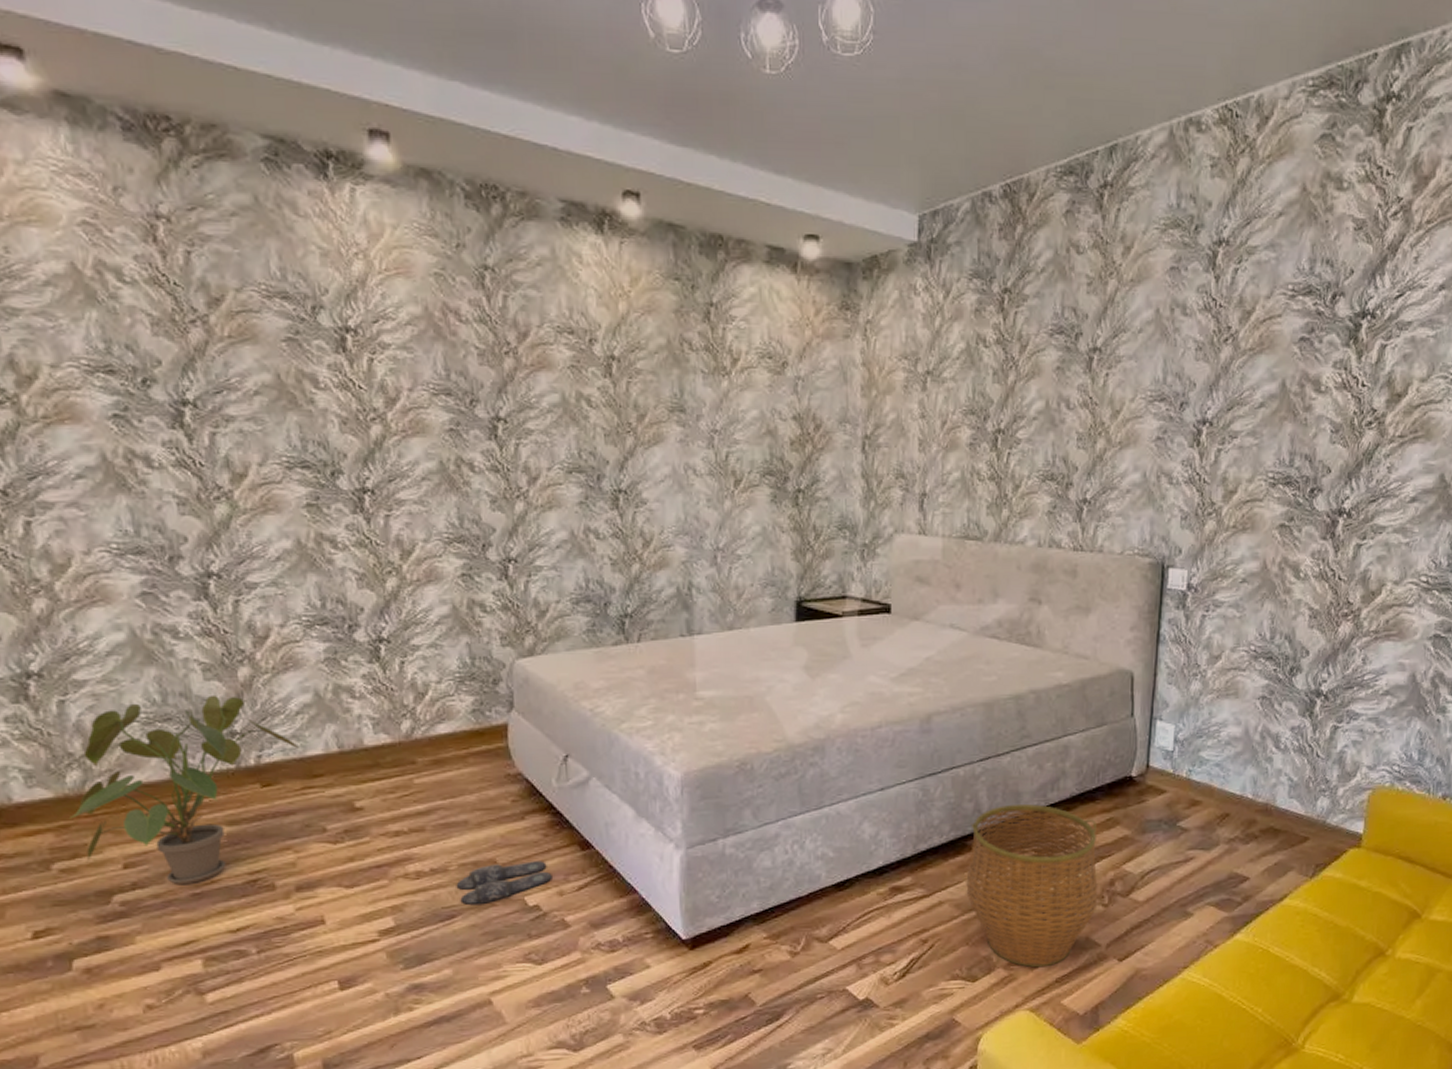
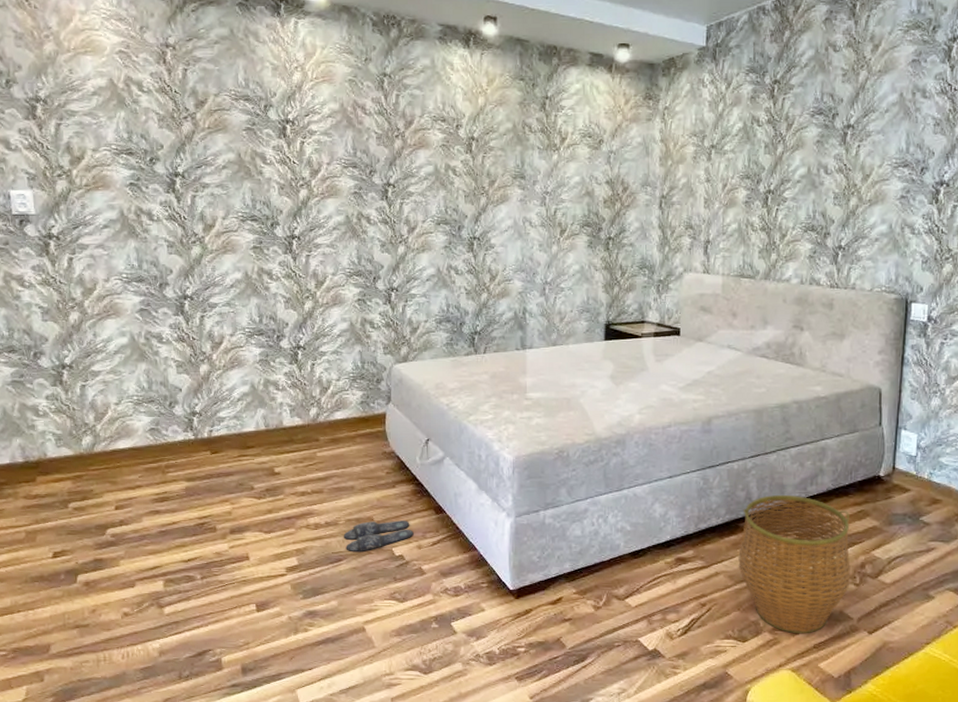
house plant: present [70,694,304,885] -> none [83,384,242,524]

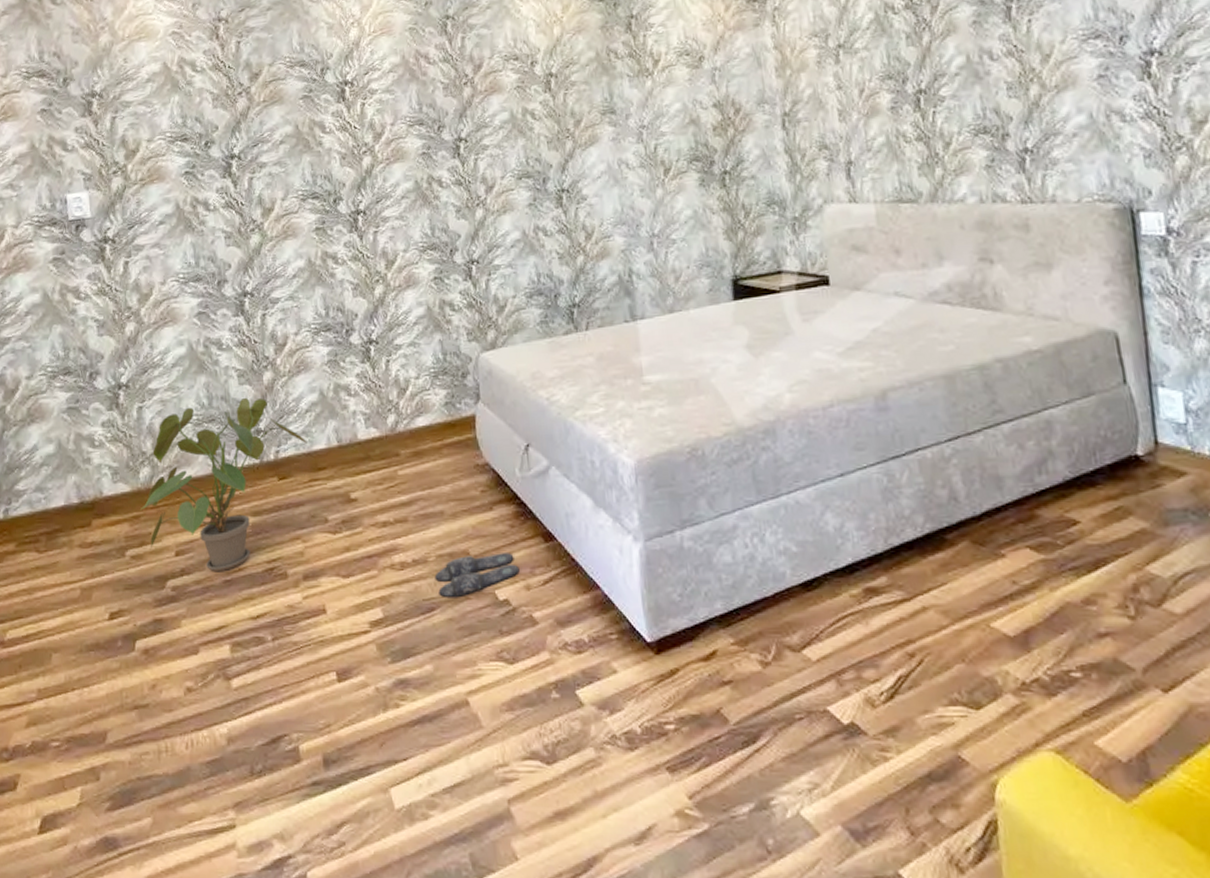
house plant: none [83,384,242,524] -> present [140,397,311,572]
basket: present [738,494,851,634] -> none [947,490,1122,695]

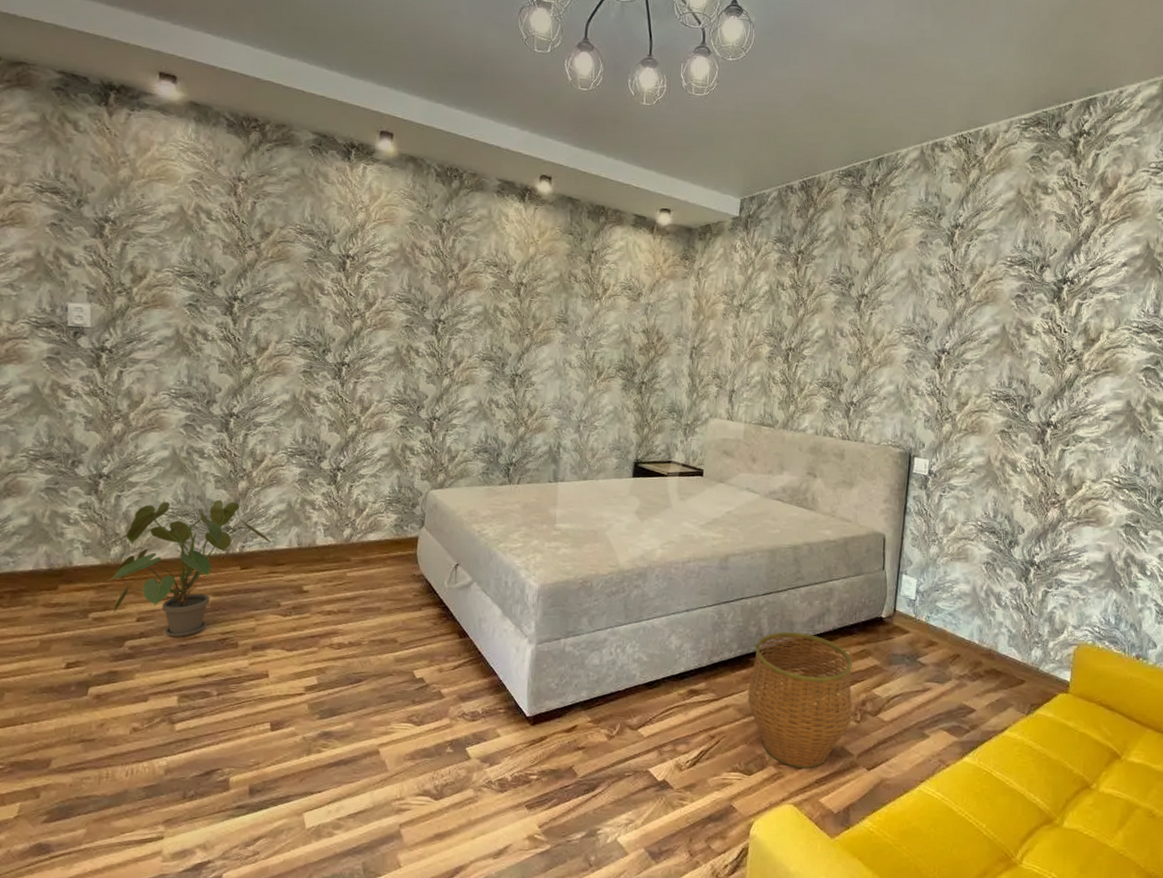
slippers: present [434,553,520,598] -> none [365,643,436,674]
basket: none [947,490,1122,695] -> present [747,631,853,769]

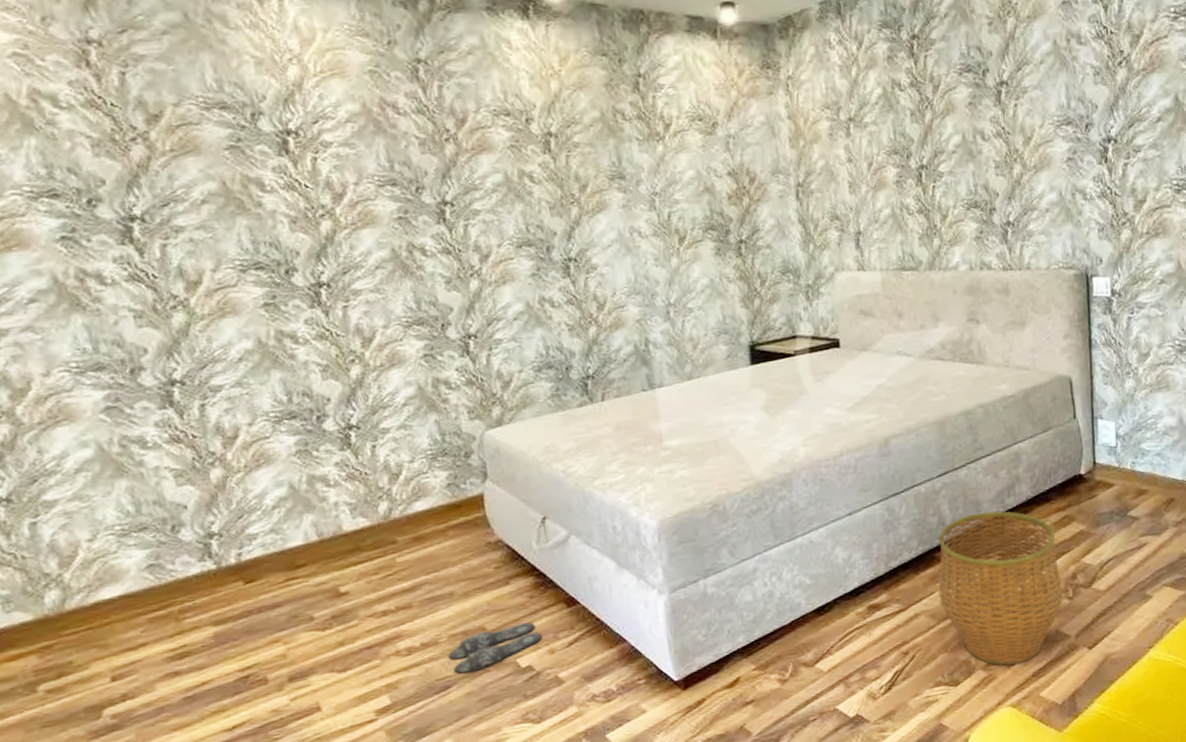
house plant: present [108,499,274,638] -> none [52,498,284,691]
slippers: none [365,643,436,674] -> present [448,622,542,674]

